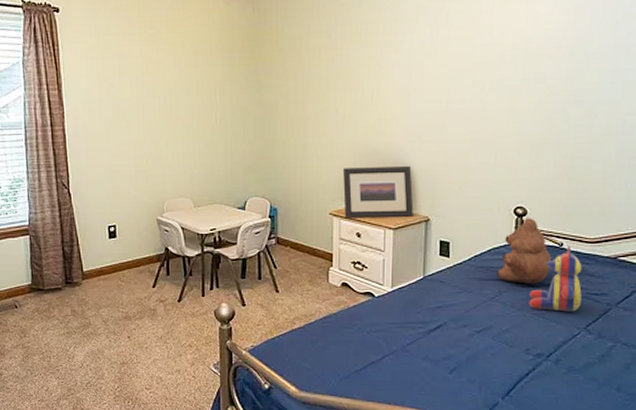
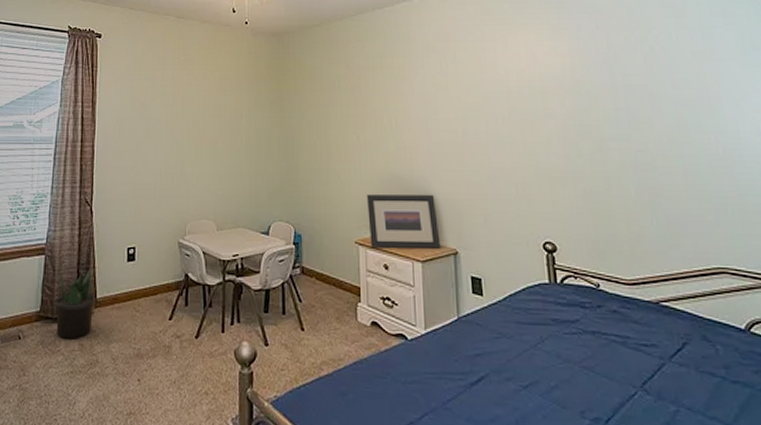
planter: none [45,247,82,306] -> present [56,269,95,339]
teddy bear: present [495,218,551,285] -> none [534,254,591,332]
stuffed animal: present [529,245,582,312] -> none [573,286,631,366]

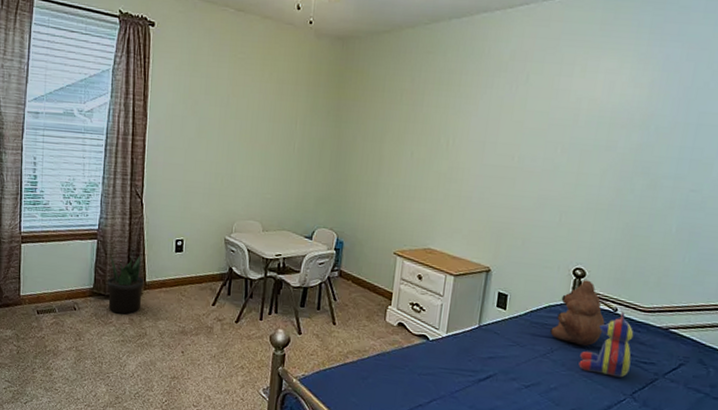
picture frame: present [366,194,441,249] -> none [408,210,478,265]
teddy bear: none [534,254,591,332] -> present [549,280,605,347]
stuffed animal: none [573,286,631,366] -> present [578,311,634,378]

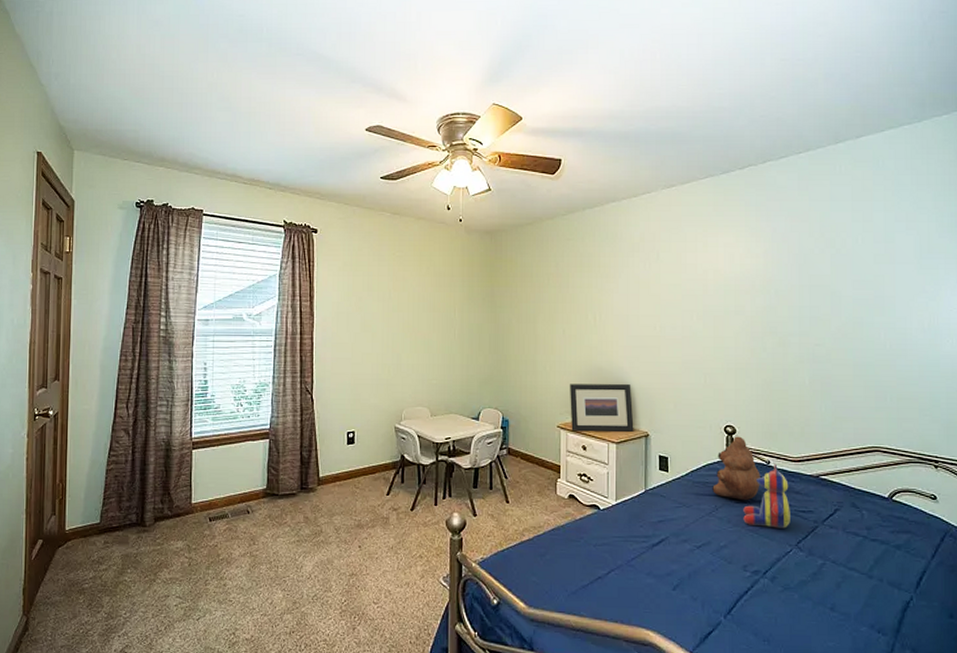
planter: present [108,254,144,314] -> none [281,452,318,513]
picture frame: none [408,210,478,265] -> present [569,384,634,432]

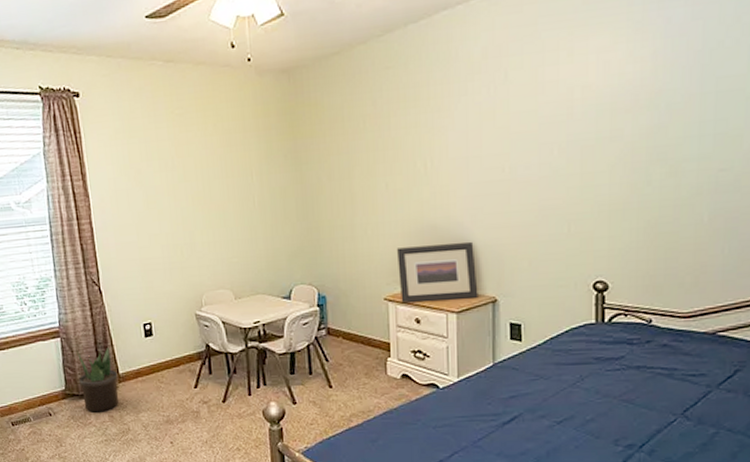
planter: none [281,452,318,513] -> present [77,348,118,412]
teddy bear: present [711,436,761,501] -> none [575,293,639,368]
stuffed animal: present [743,463,790,529] -> none [615,321,676,397]

